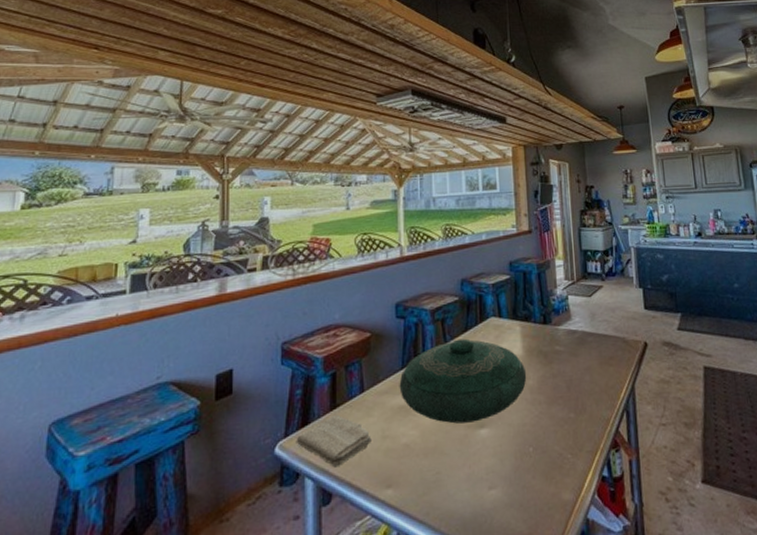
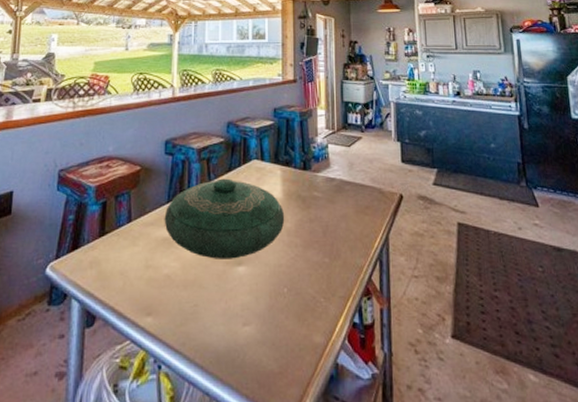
washcloth: present [296,414,372,468] -> none [65,241,136,292]

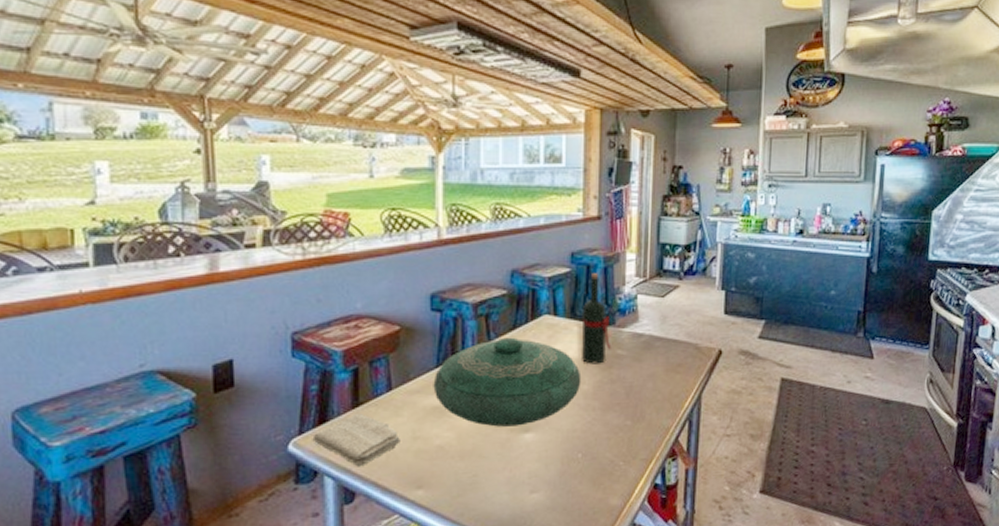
washcloth: none [65,241,136,292] -> present [312,412,400,467]
wine bottle: none [284,126,309,204] -> present [582,273,612,364]

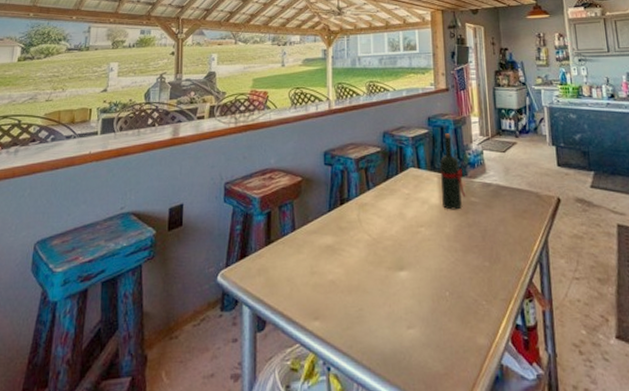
washcloth: present [312,412,400,467] -> none [235,249,301,298]
decorative bowl: present [433,337,582,427] -> none [326,186,444,265]

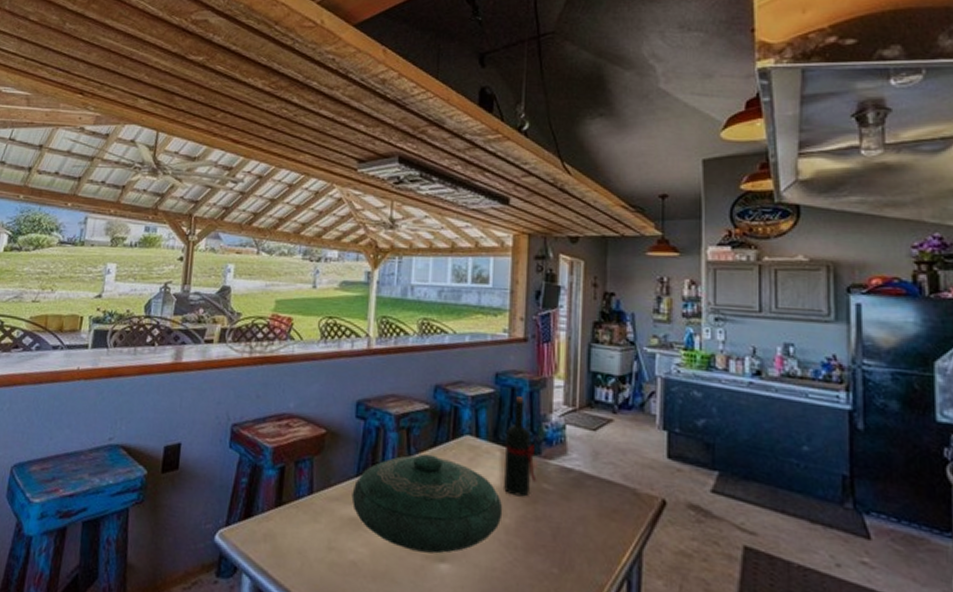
decorative bowl: none [326,186,444,265] -> present [351,453,503,554]

